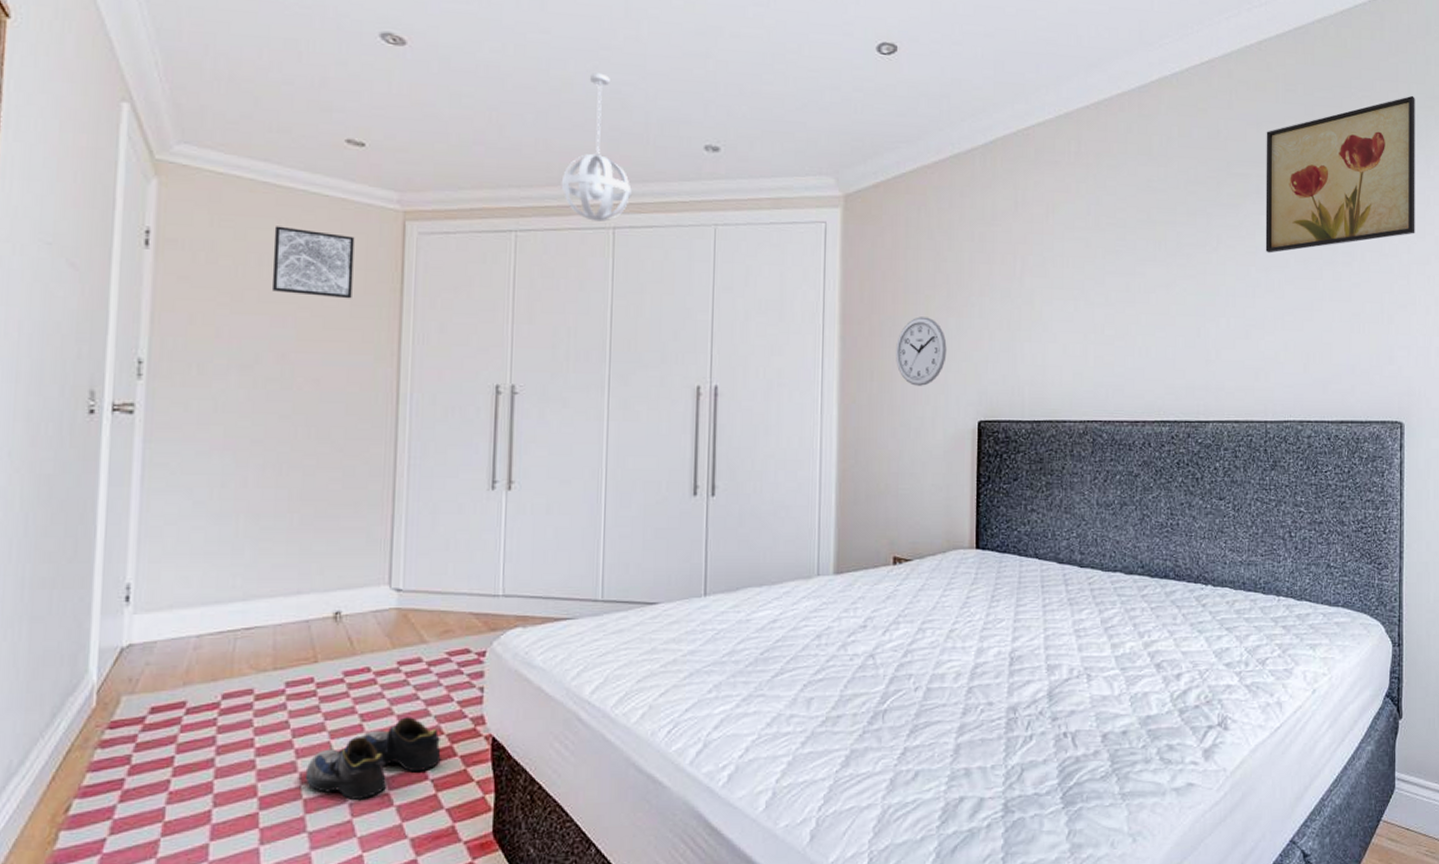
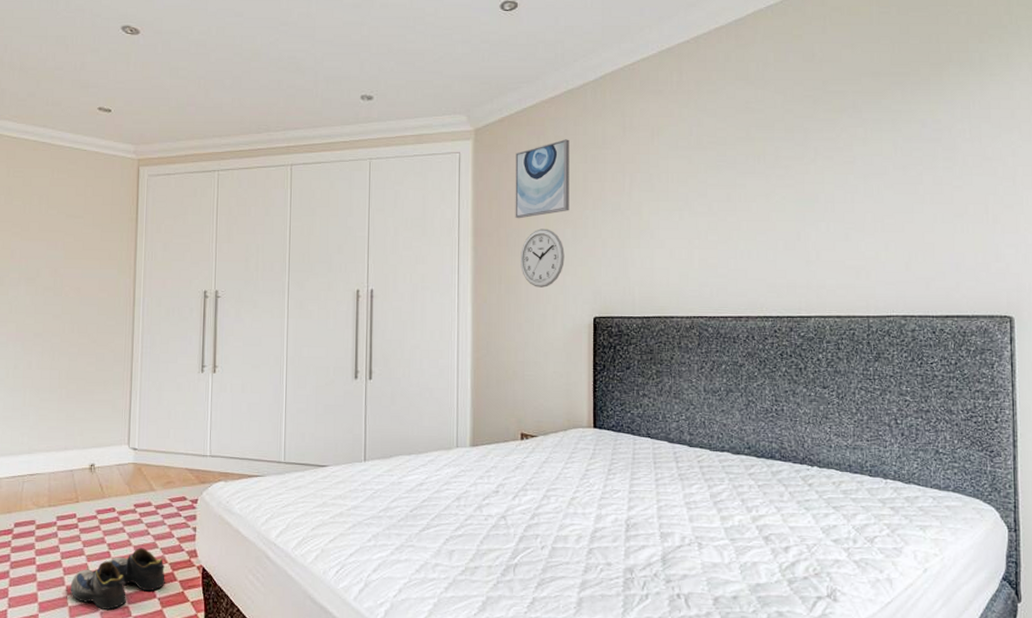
wall art: present [271,226,355,299] -> none [48,174,104,227]
pendant light: present [561,73,632,222] -> none [251,44,305,160]
wall art: none [890,212,955,305] -> present [515,139,570,219]
wall art: present [1265,95,1415,253] -> none [861,7,1020,162]

